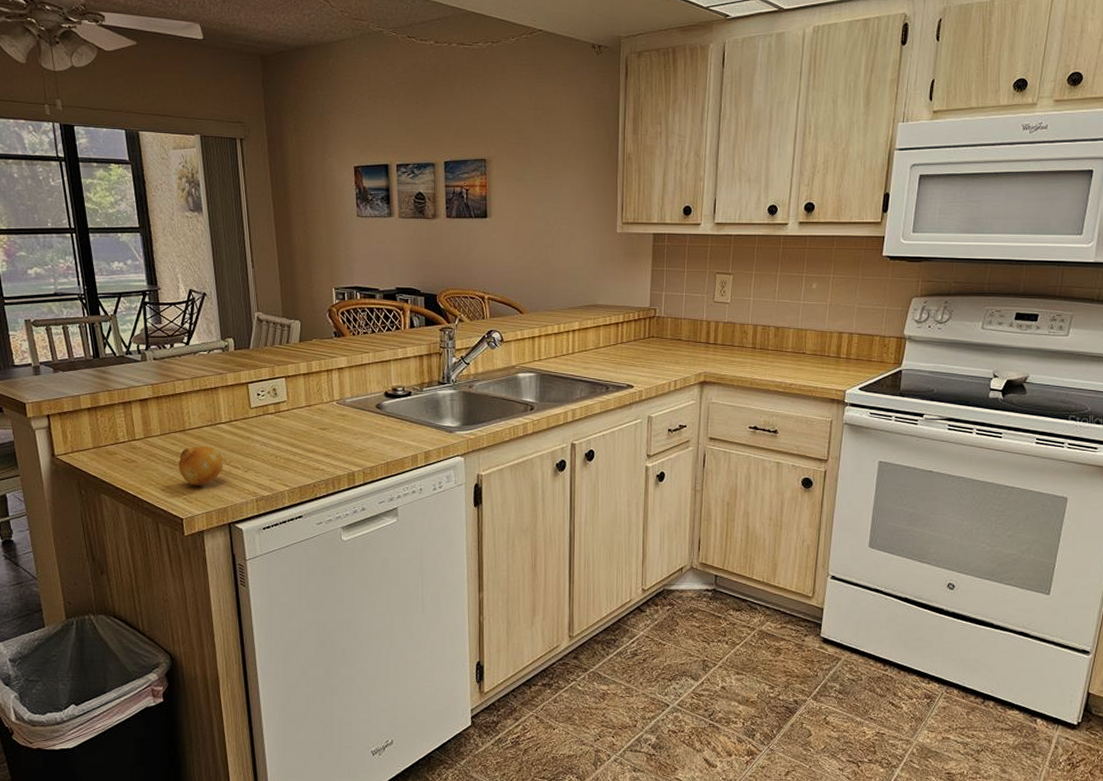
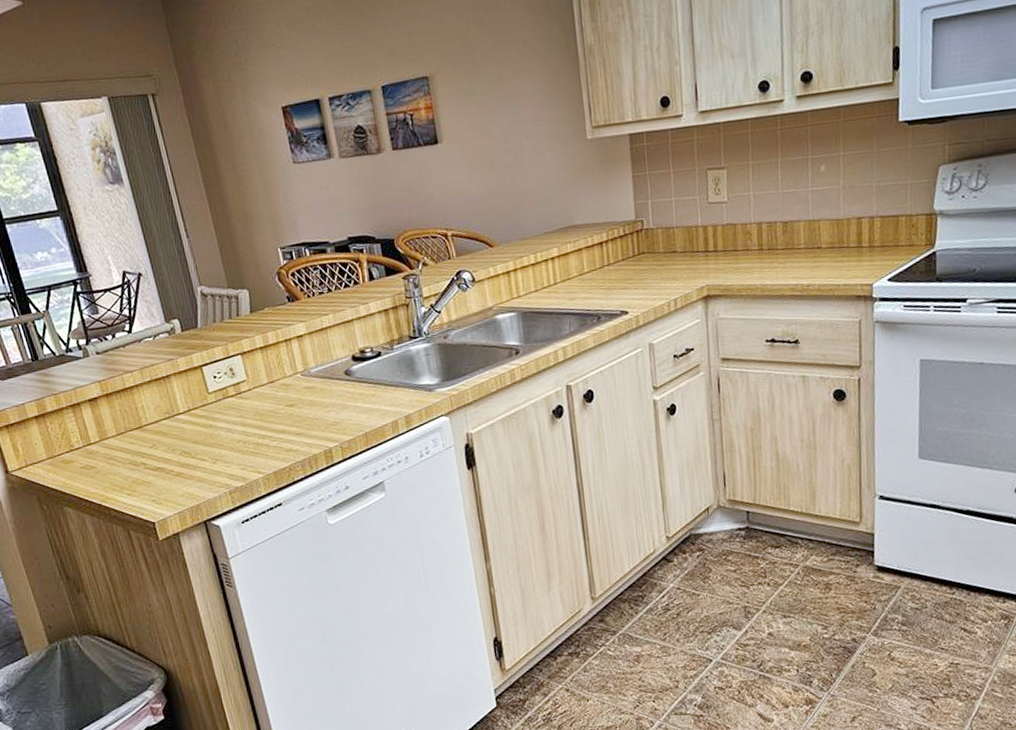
fruit: present [178,445,224,486] -> none [140,440,190,486]

